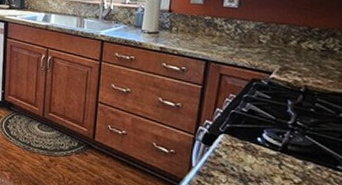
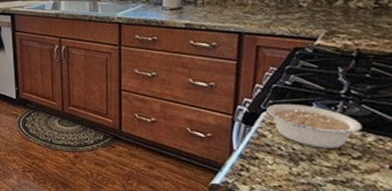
legume: none [224,128,308,173] -> present [266,104,367,149]

